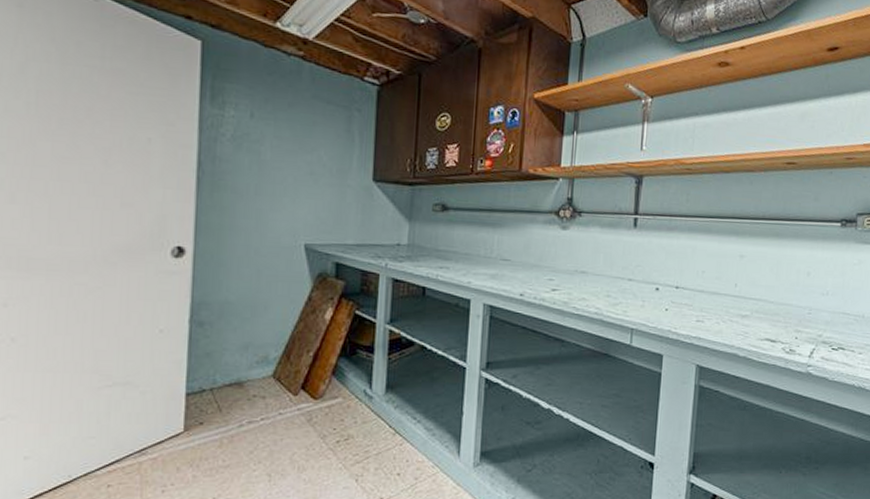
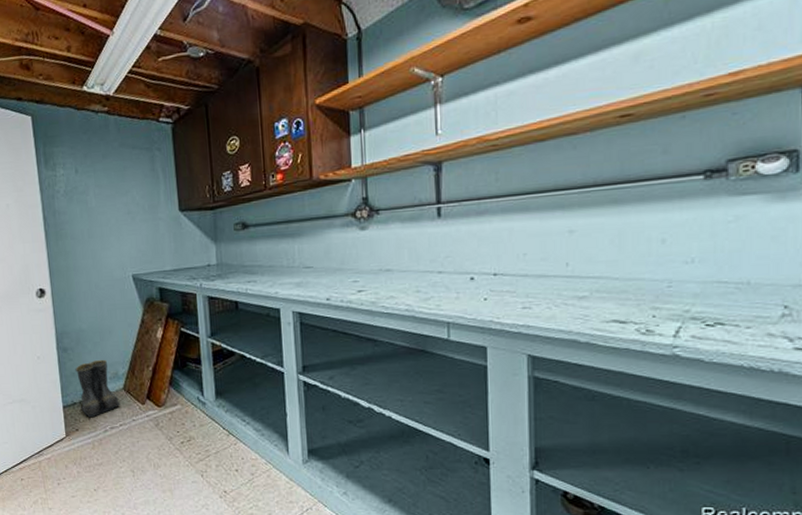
boots: none [210,339,266,409] -> present [75,359,121,418]

